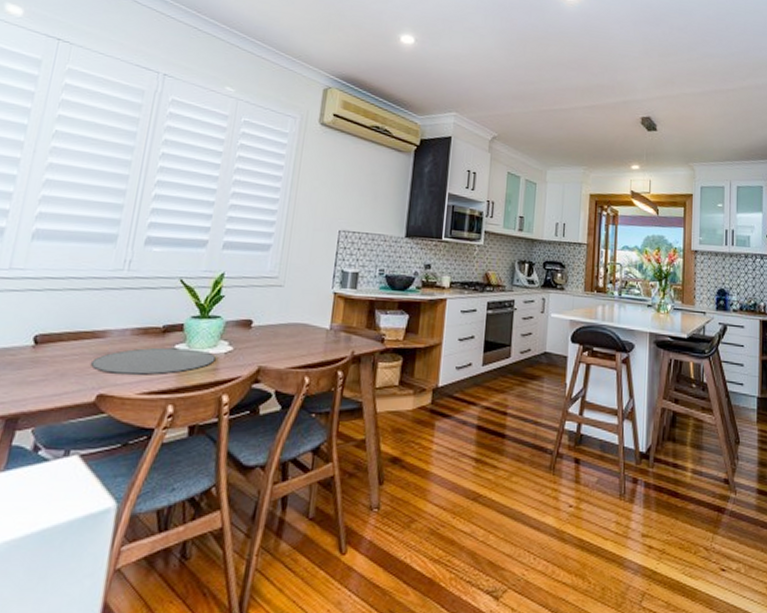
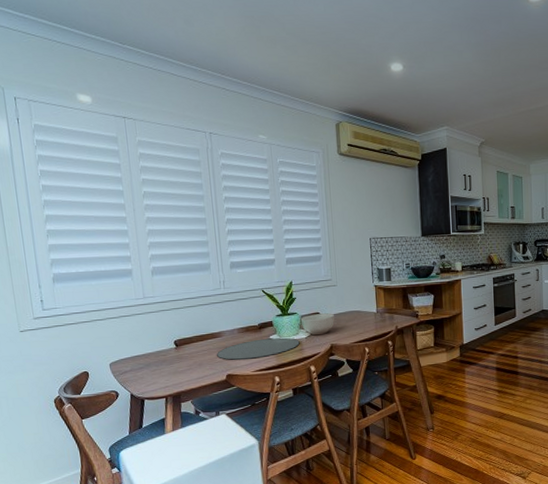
bowl: none [223,321,273,352] -> present [300,313,335,336]

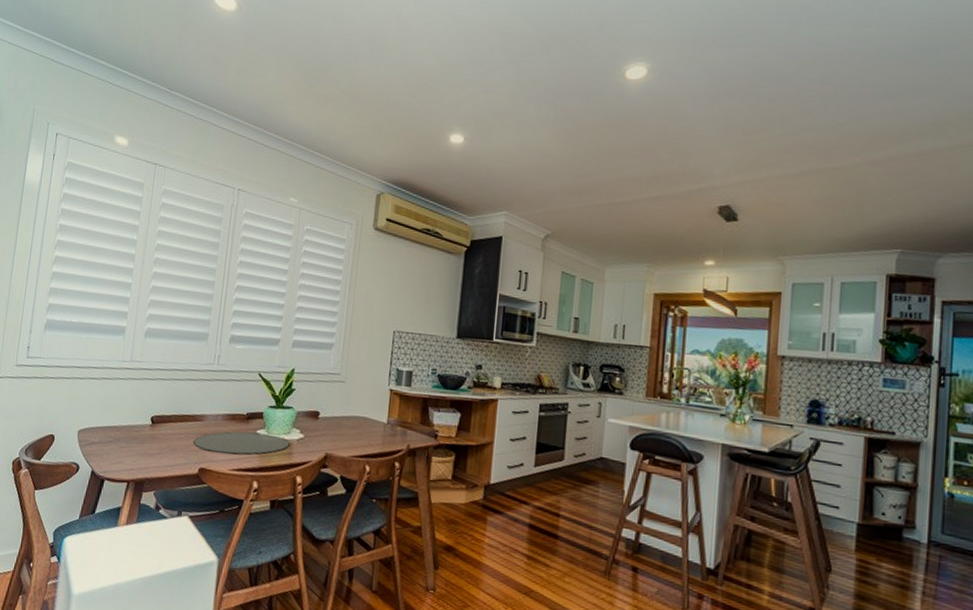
bowl: present [300,313,335,336] -> none [295,412,337,440]

